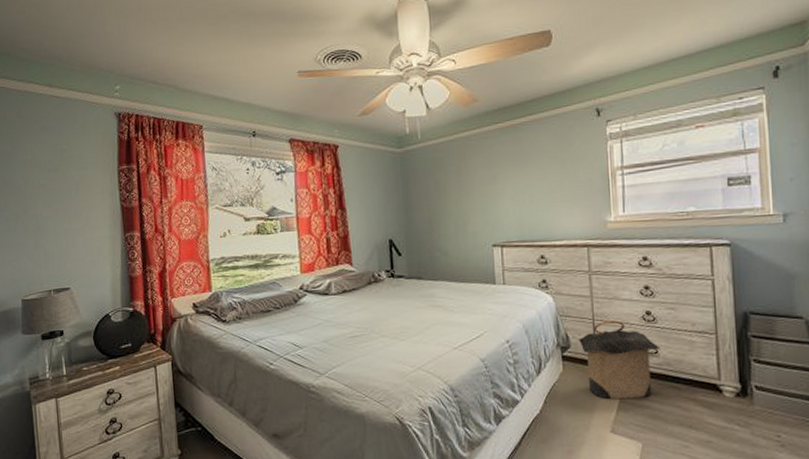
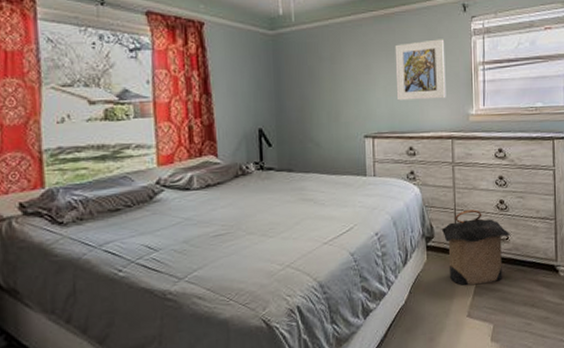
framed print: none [522,146,580,210] -> present [394,39,446,101]

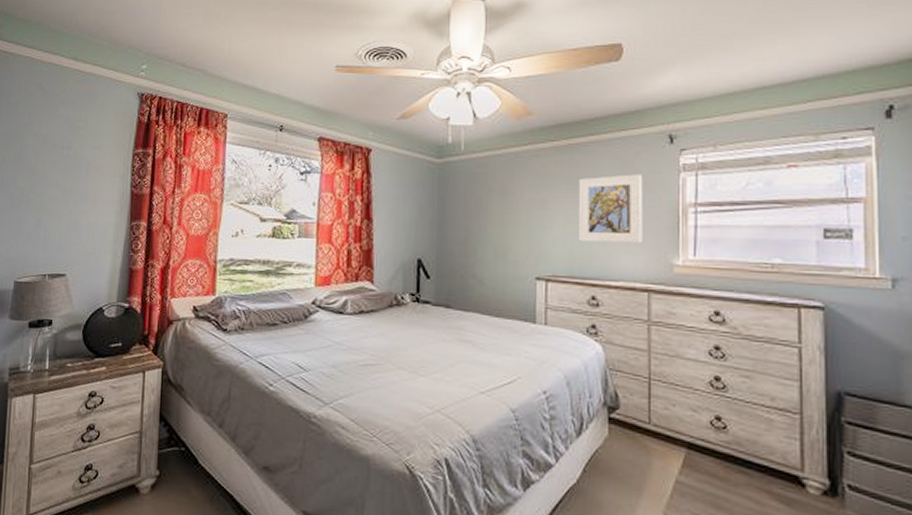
laundry hamper: present [441,209,511,286] -> none [629,382,731,481]

